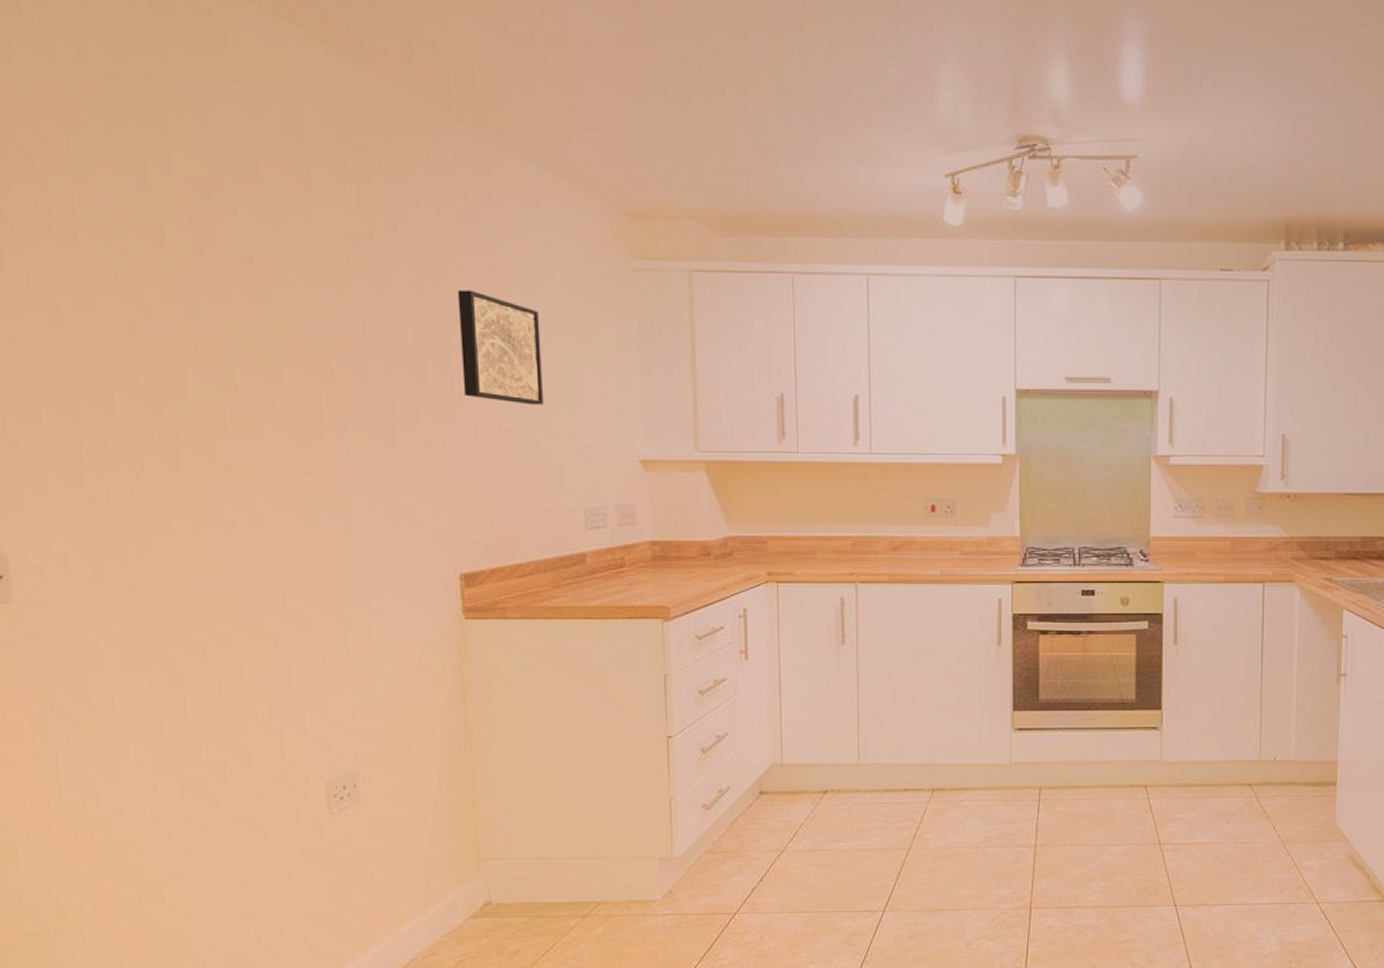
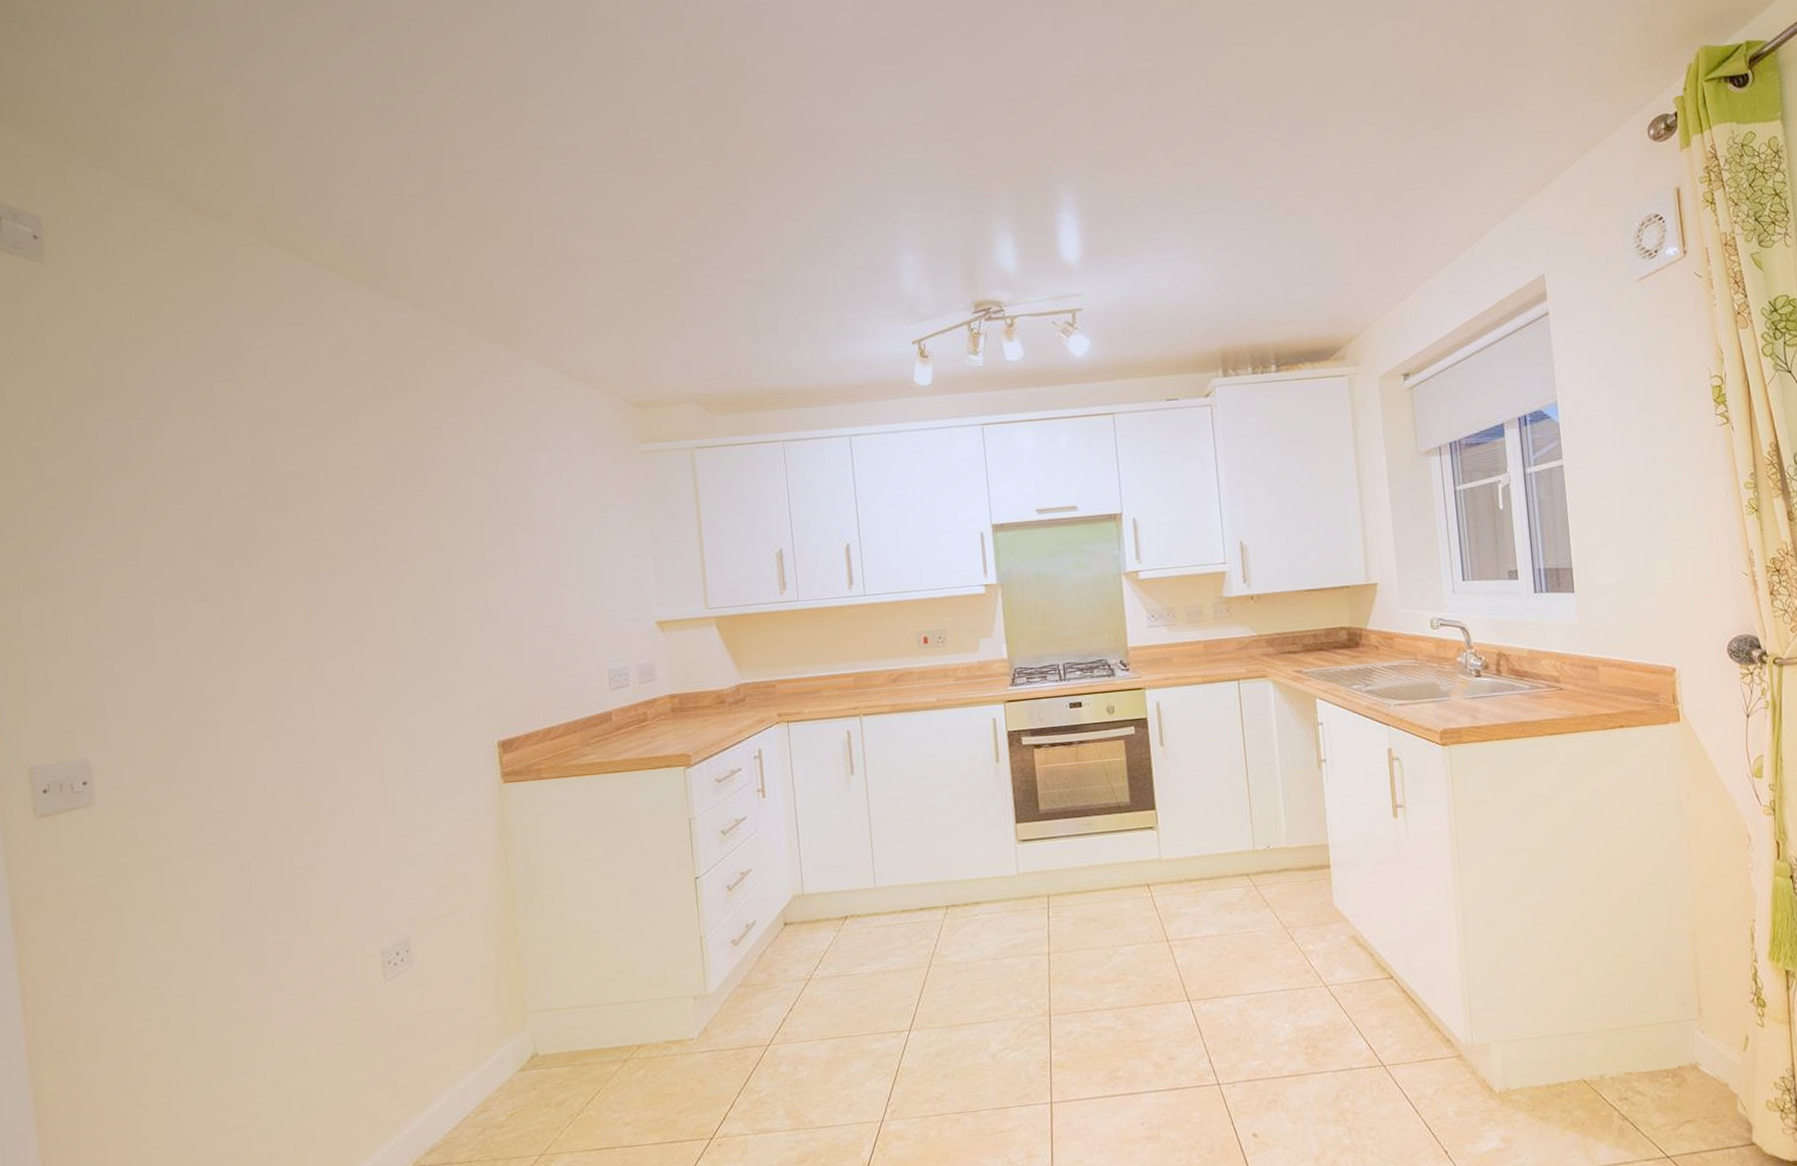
wall art: present [457,290,545,405] -> none [487,484,568,582]

